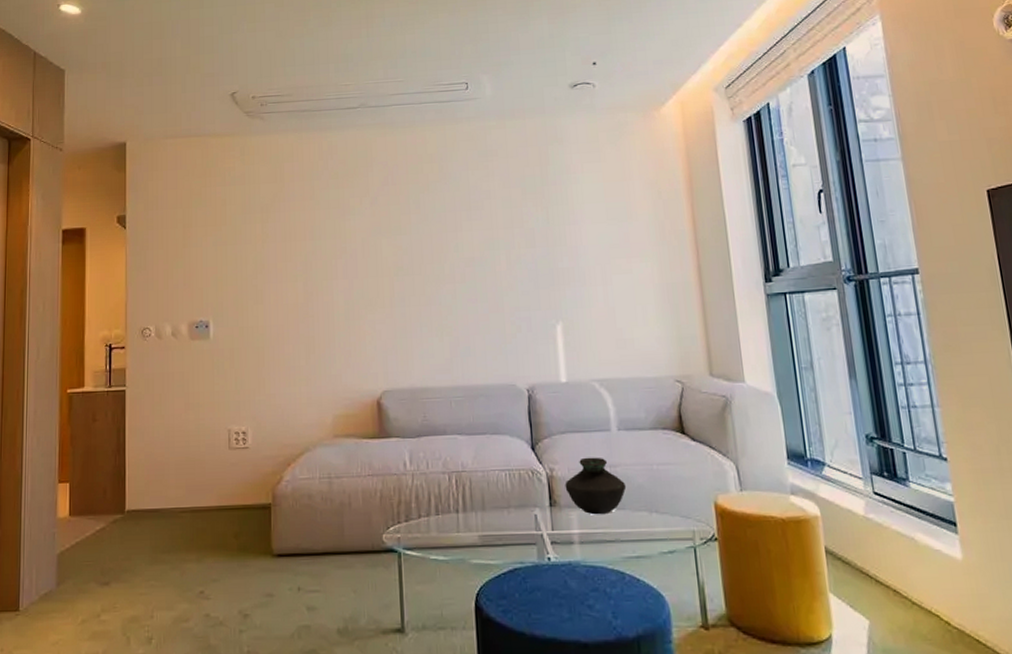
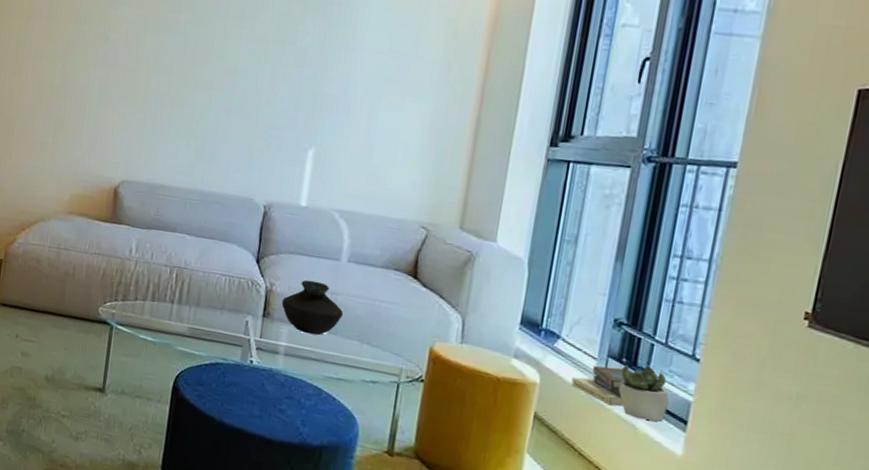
books: none [847,483,899,523] -> present [571,366,633,407]
succulent plant: none [886,475,937,531] -> present [618,365,670,422]

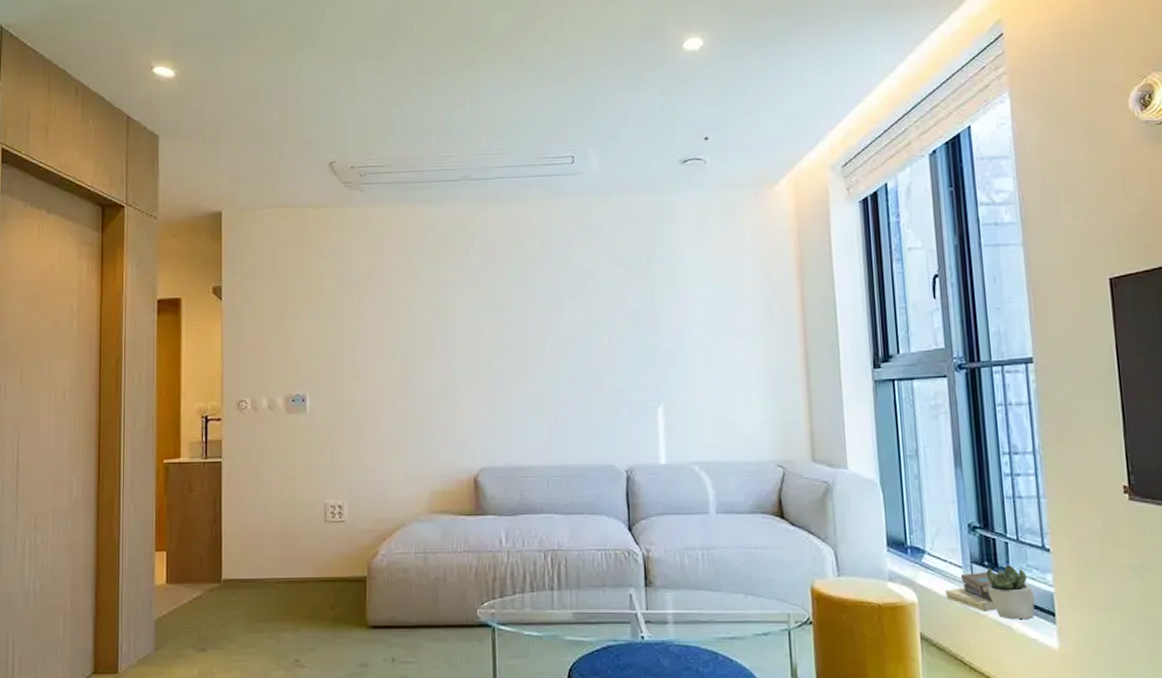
vase: present [281,279,344,335] -> none [661,539,723,596]

